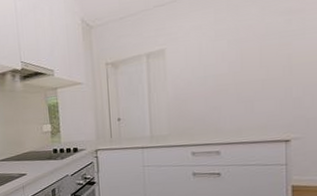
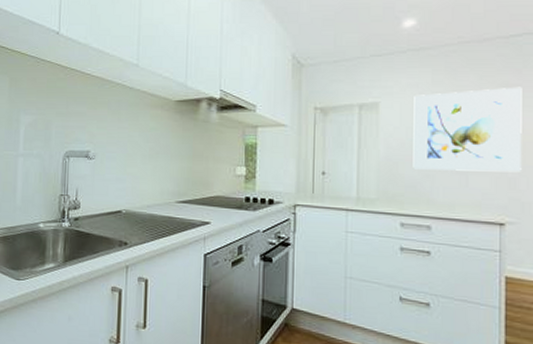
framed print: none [198,10,306,104] -> present [413,87,522,173]

